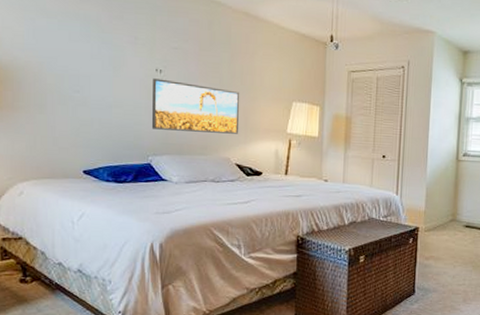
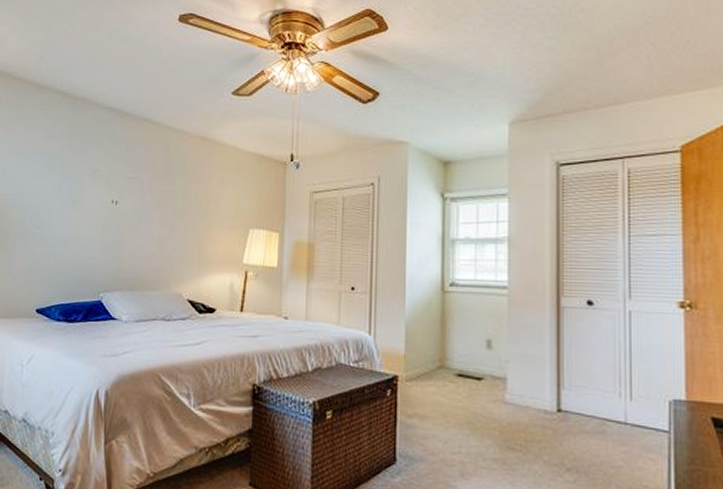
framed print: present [152,78,240,134] -> none [105,210,195,267]

